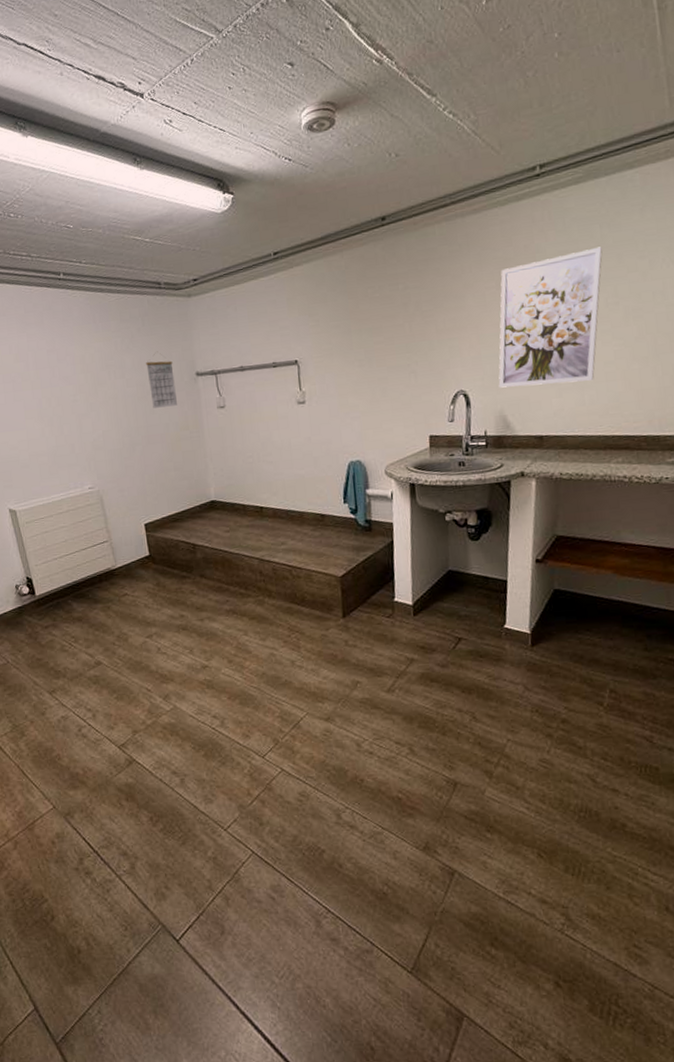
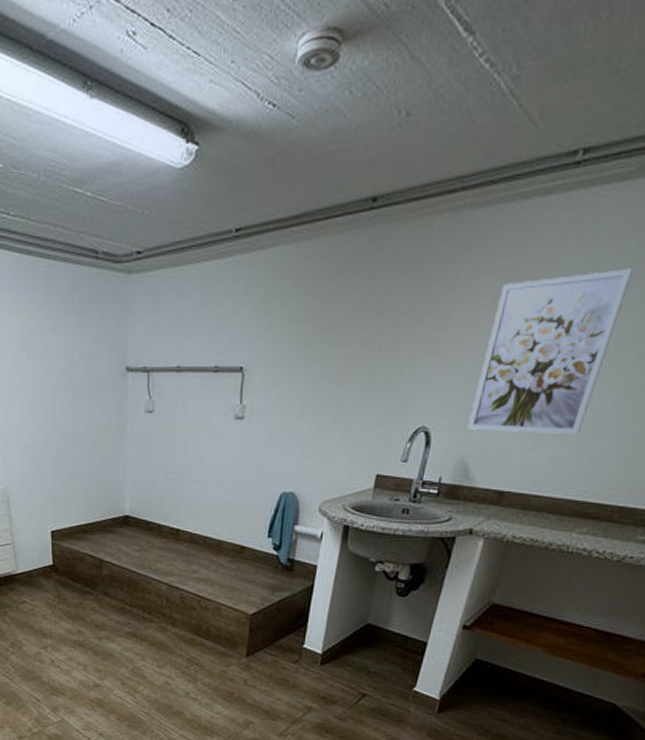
calendar: present [146,351,178,408] -> none [71,336,102,403]

